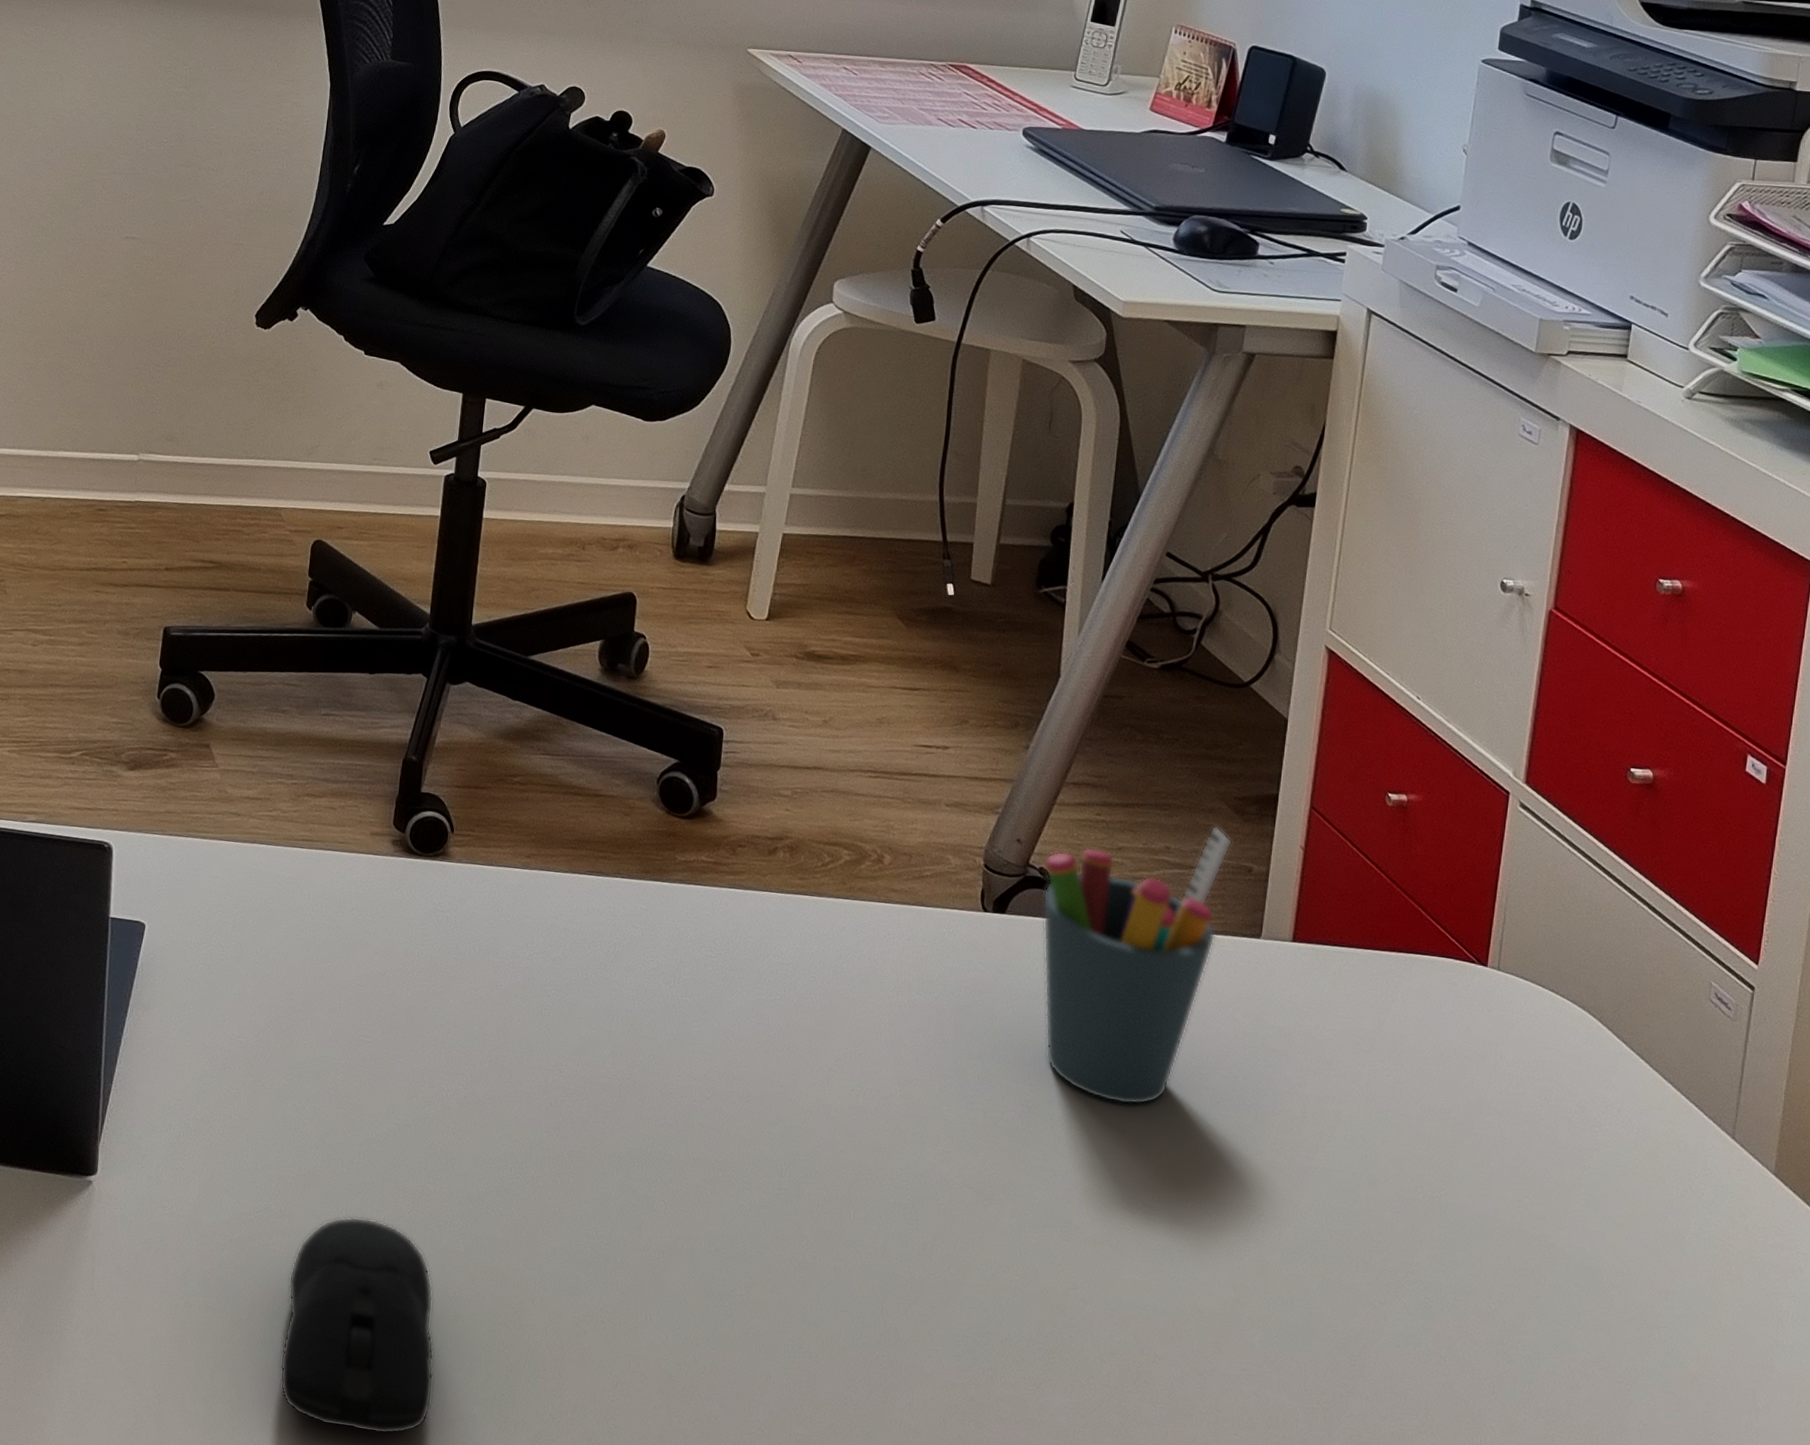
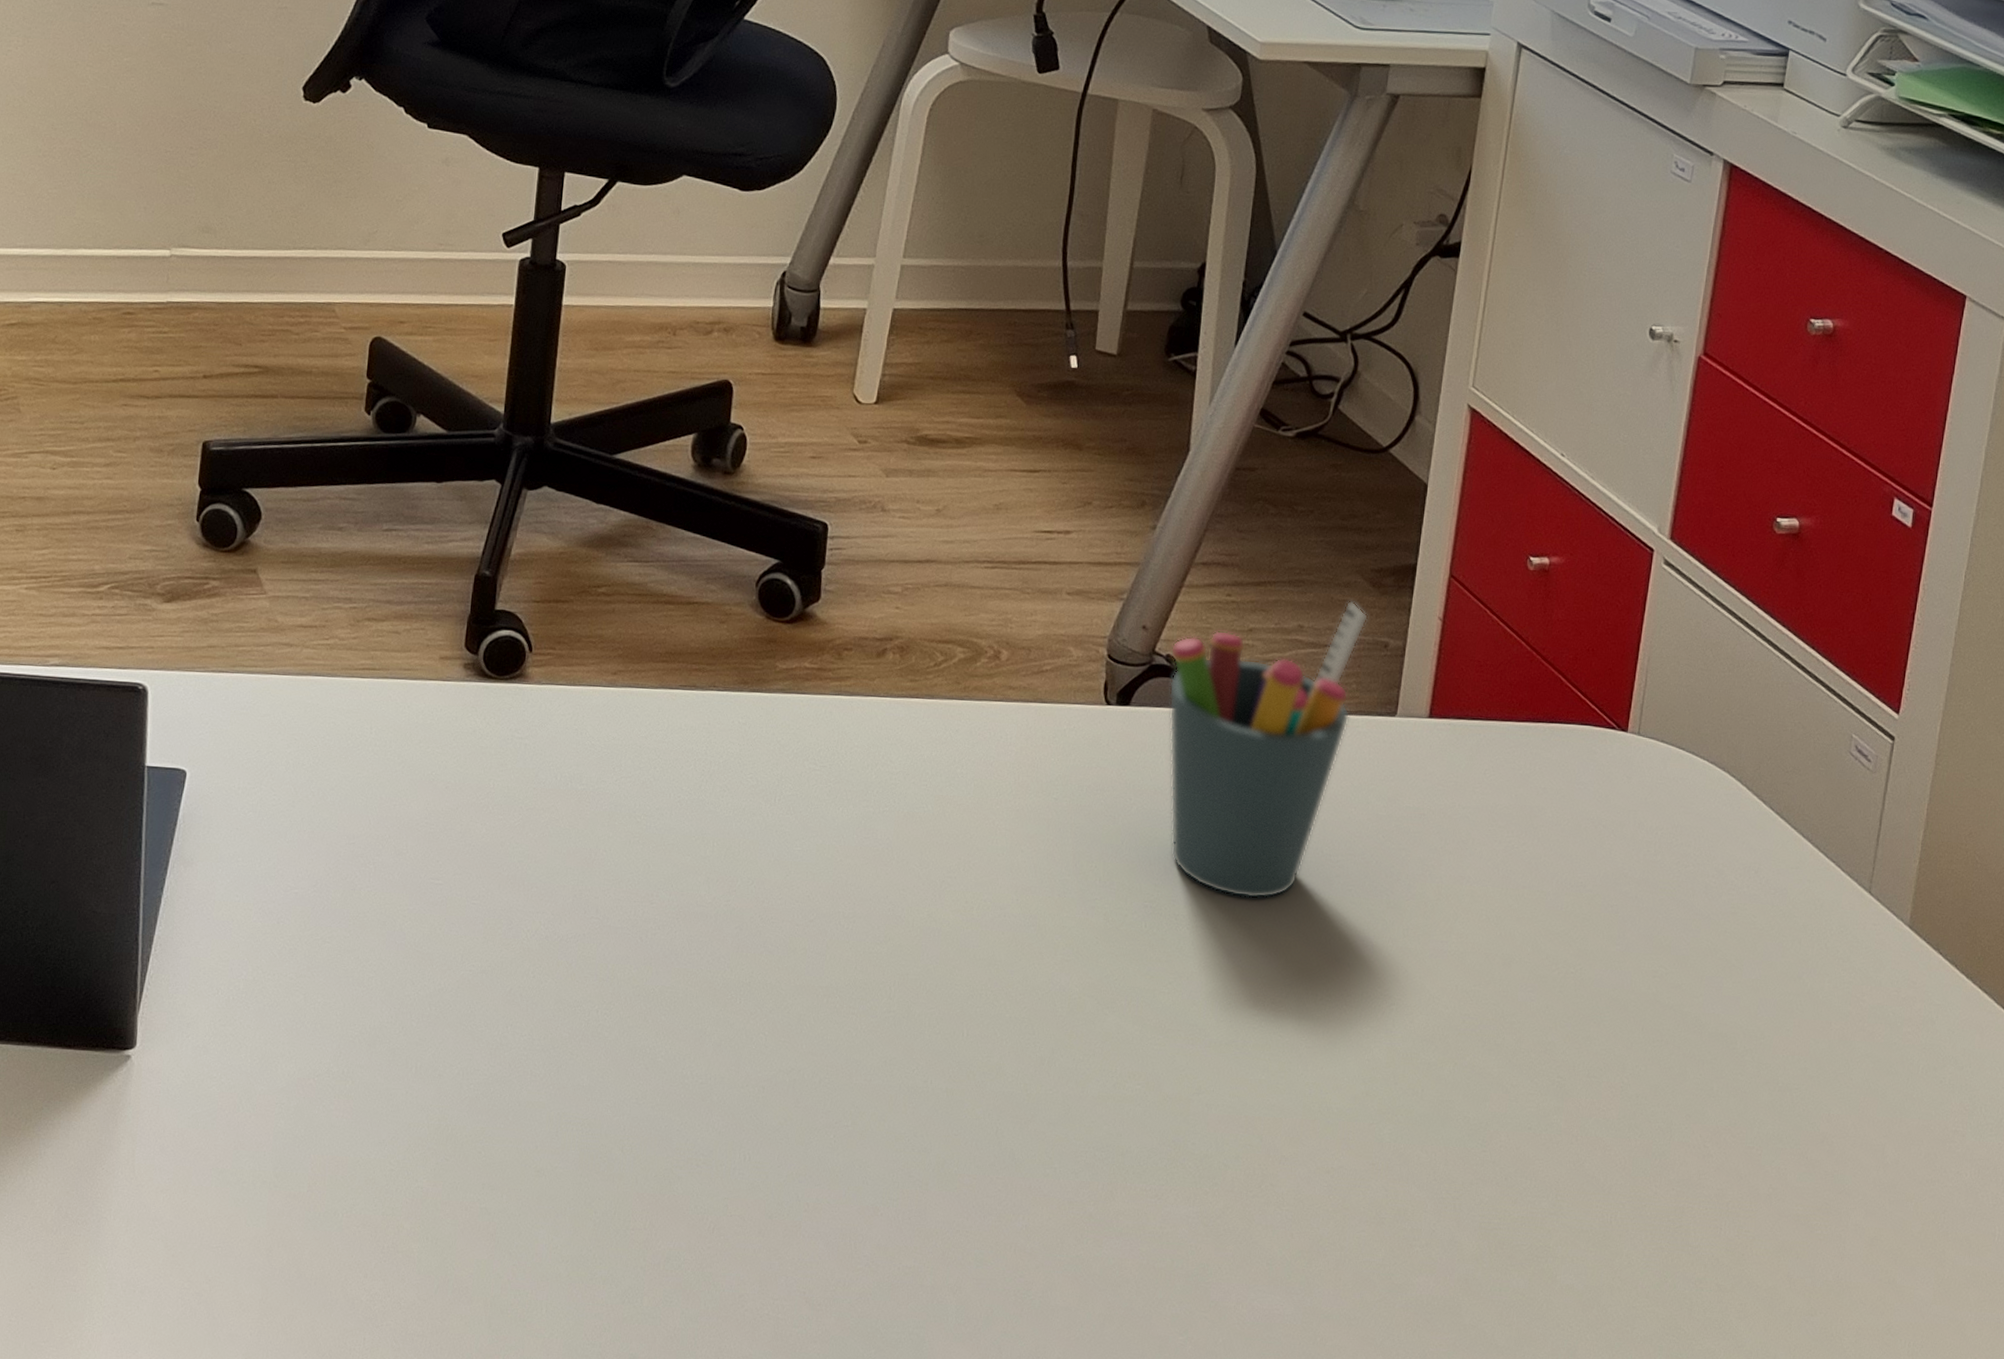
computer mouse: present [279,1216,434,1435] -> none [344,1073,515,1303]

